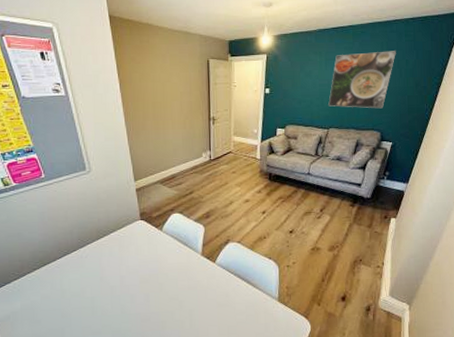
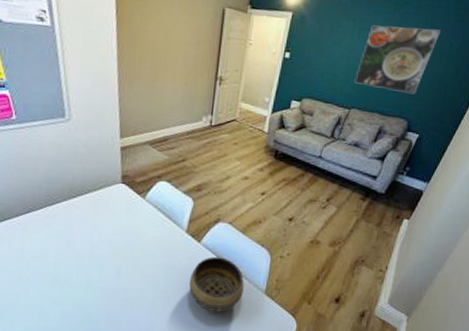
bowl: none [211,273,259,324] -> present [189,257,244,313]

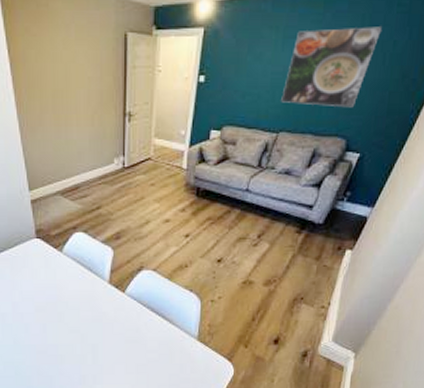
bowl: present [189,257,244,313] -> none [118,306,175,363]

